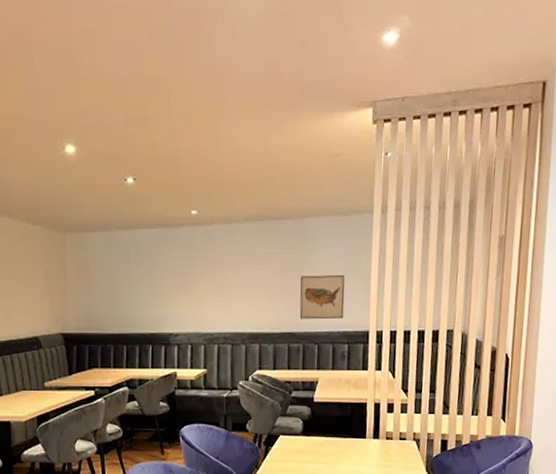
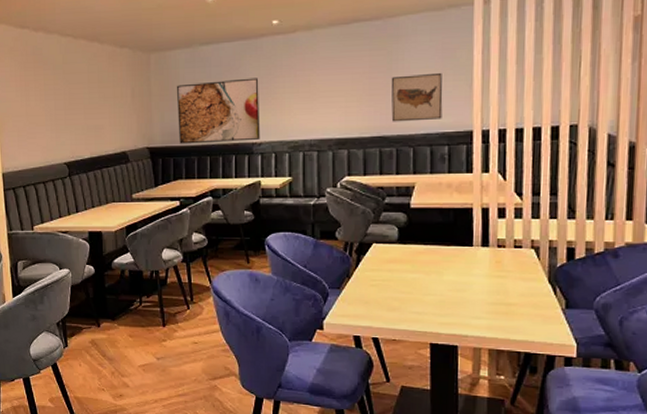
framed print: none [94,267,178,332] -> present [177,78,260,144]

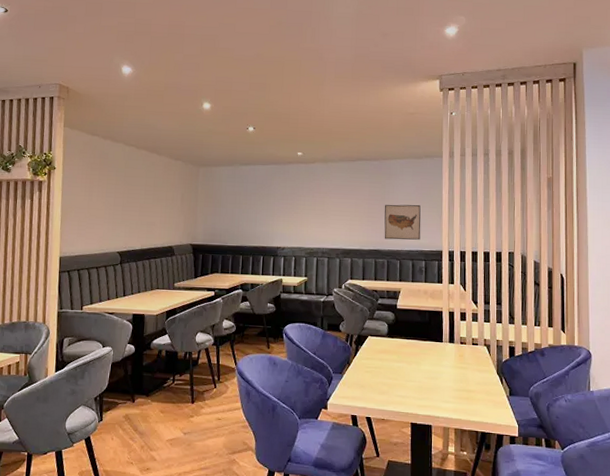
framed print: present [177,78,260,144] -> none [218,194,285,245]

